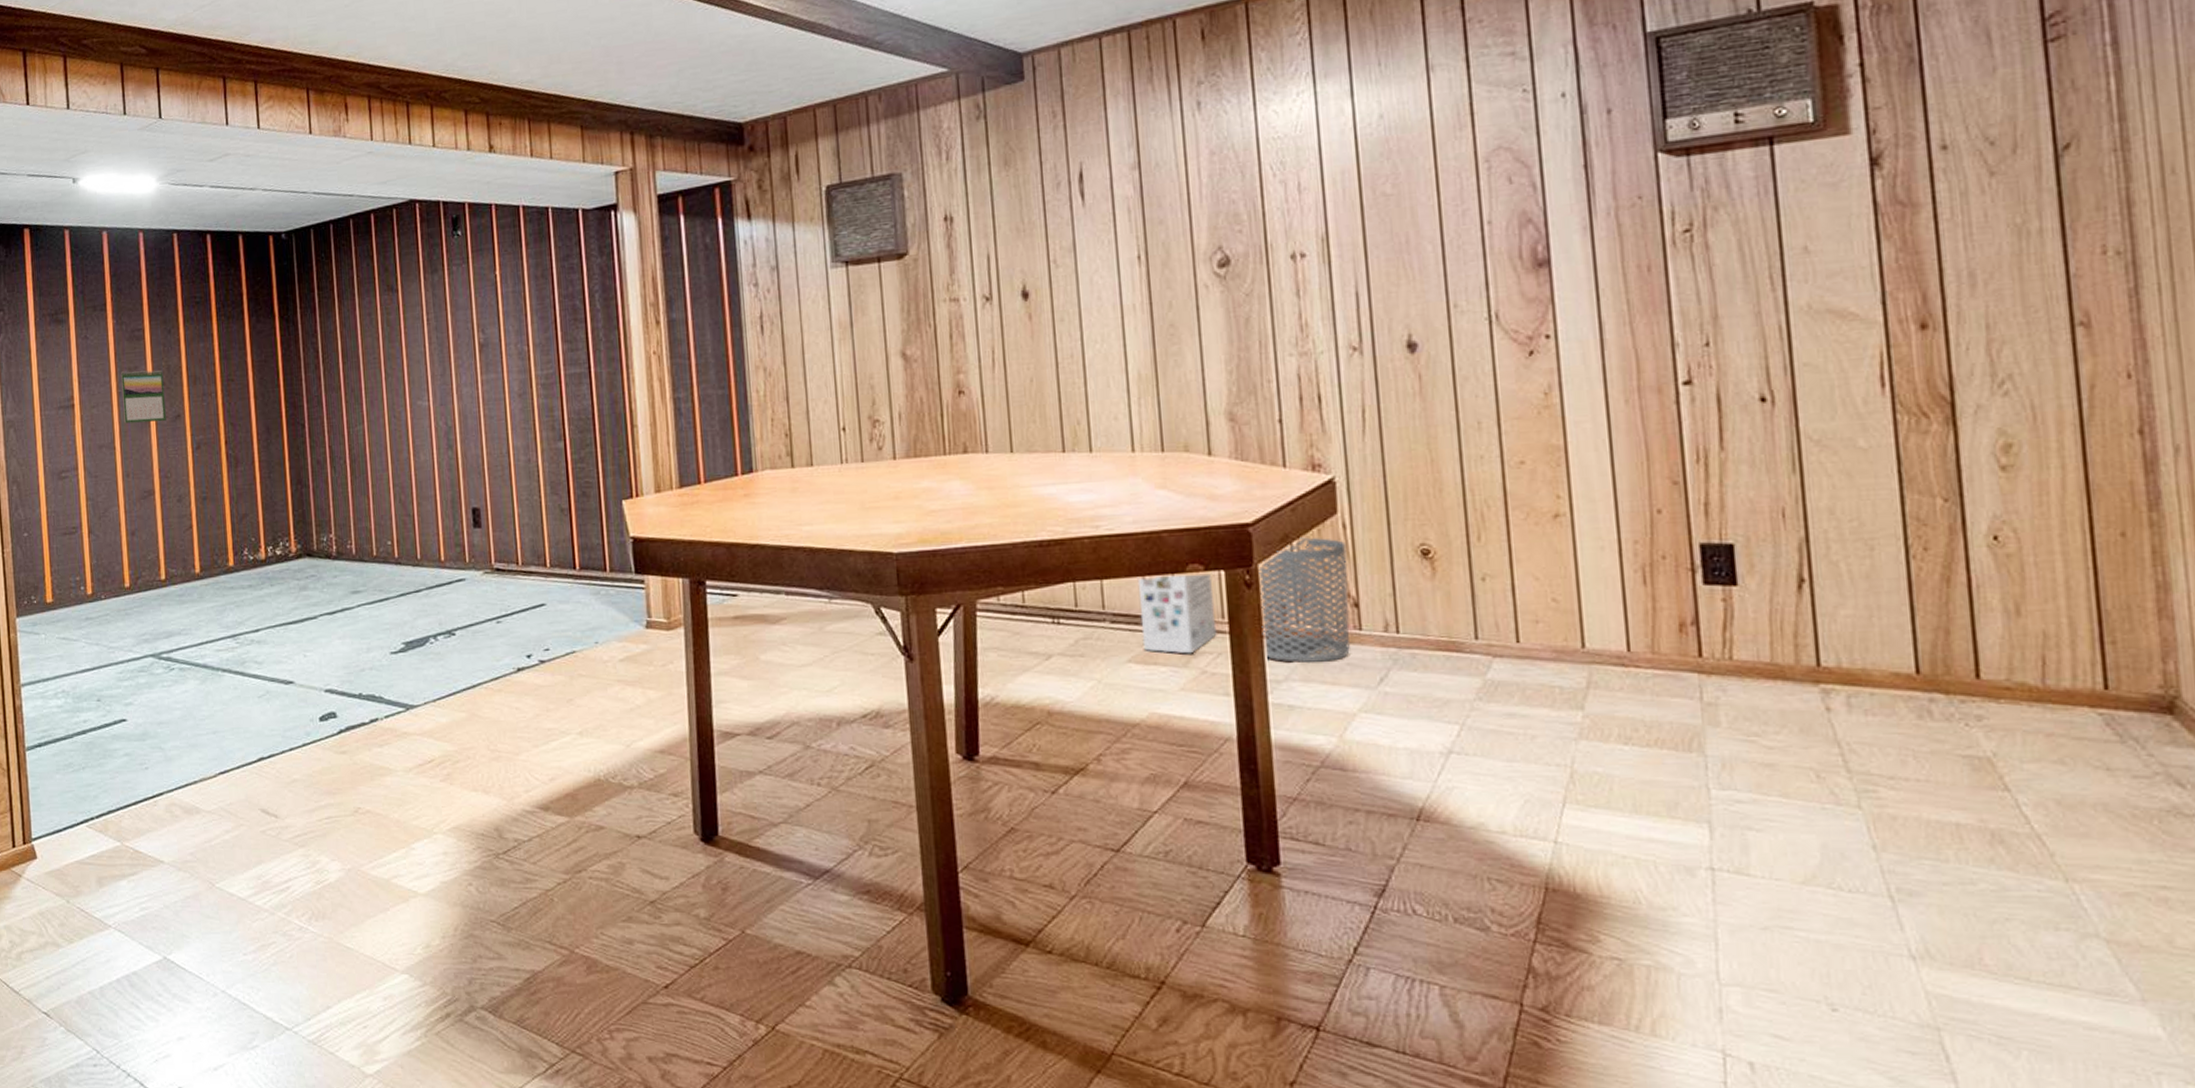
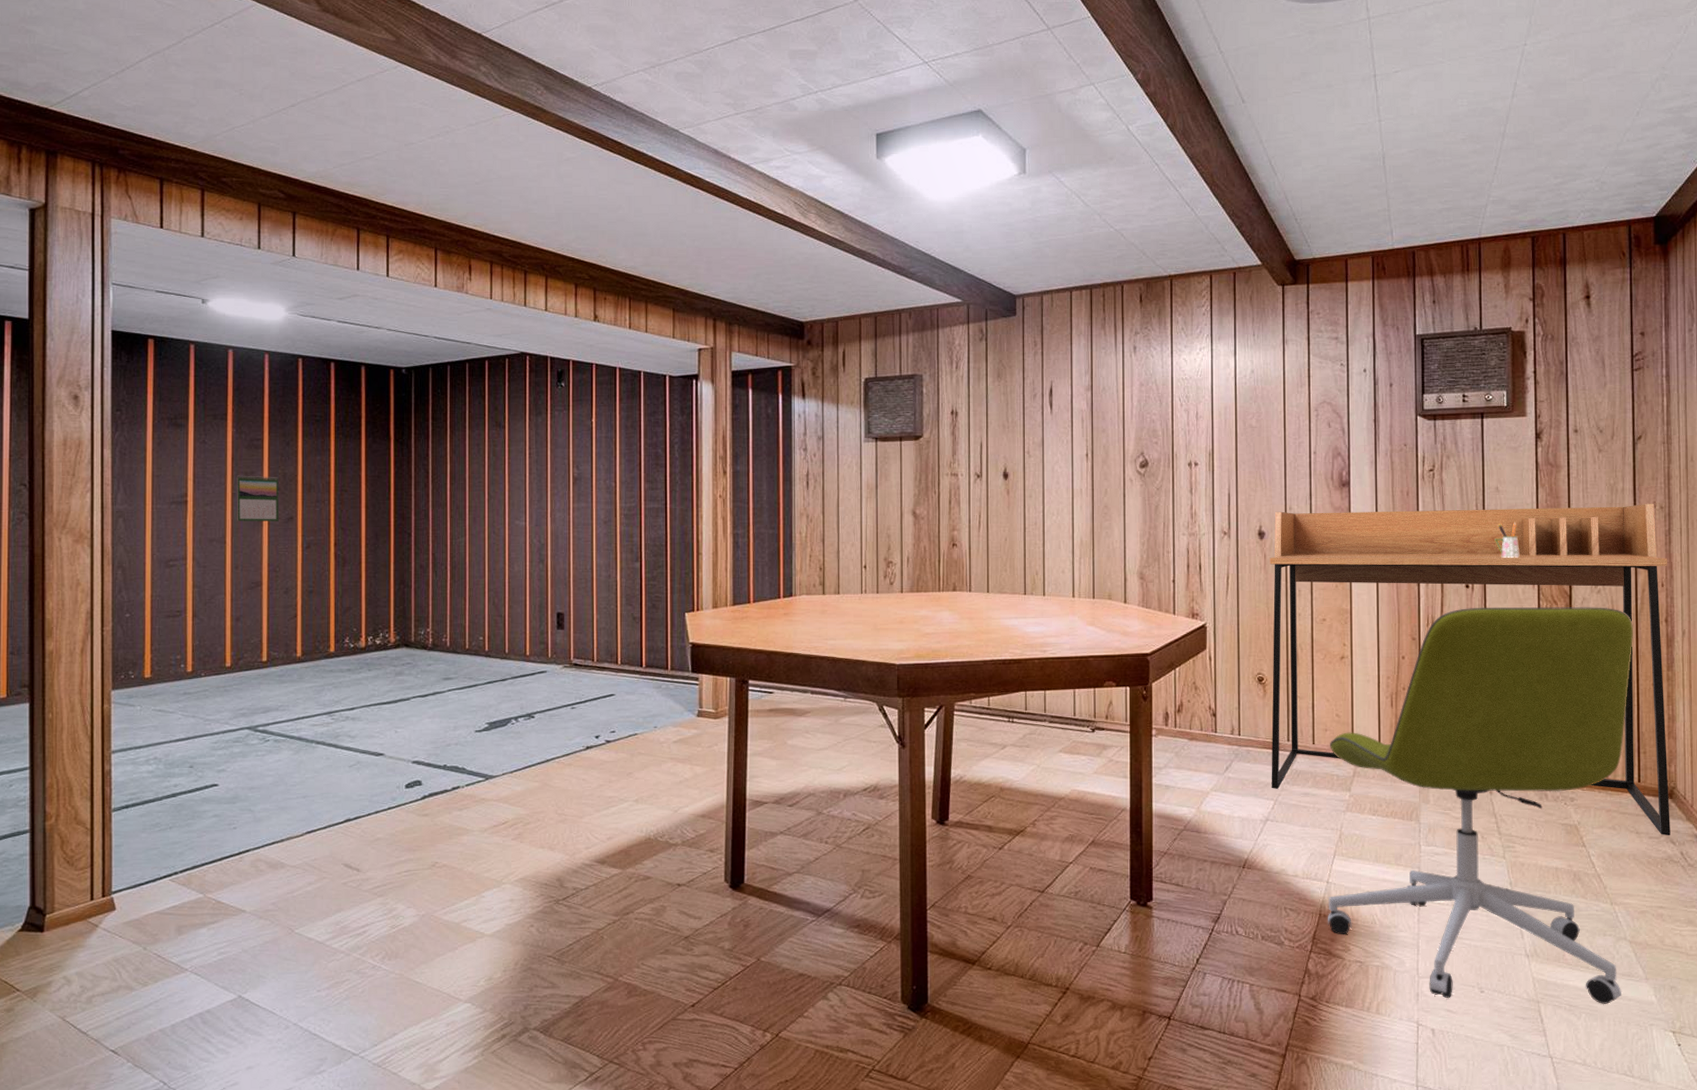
cardboard box: present [1137,572,1217,654] -> none [1070,687,1122,747]
waste bin: present [1258,537,1350,663] -> none [1151,665,1211,755]
desk: none [1427,248,2174,775] -> present [1270,504,1671,836]
office chair: none [1544,417,2096,1037] -> present [1328,606,1633,1004]
pen holder: none [1807,297,1855,353] -> present [1495,523,1520,558]

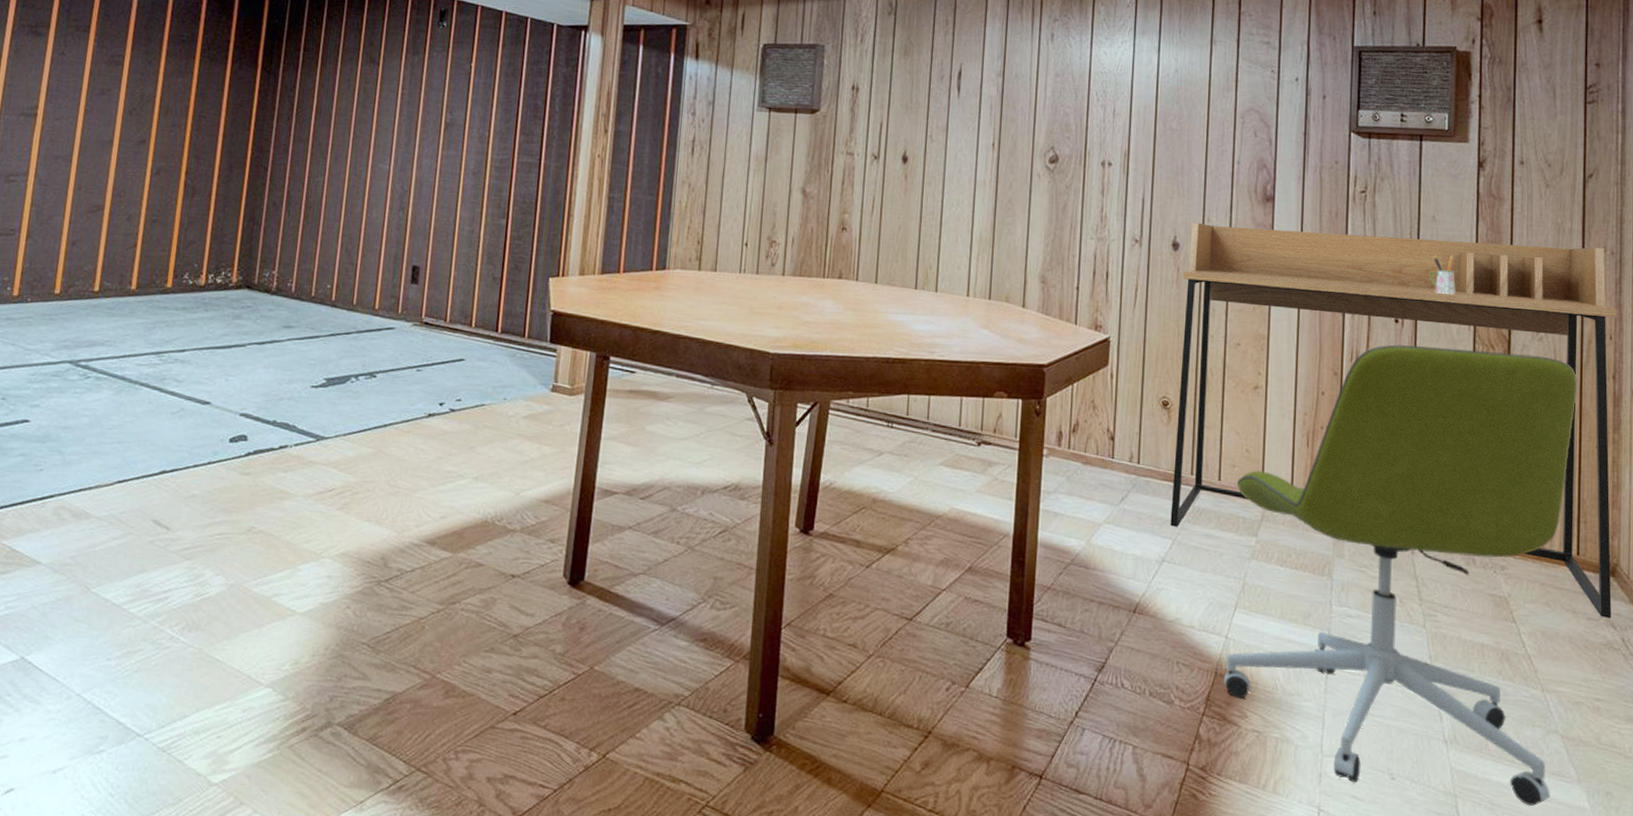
calendar: present [236,475,279,521] -> none [86,91,136,143]

